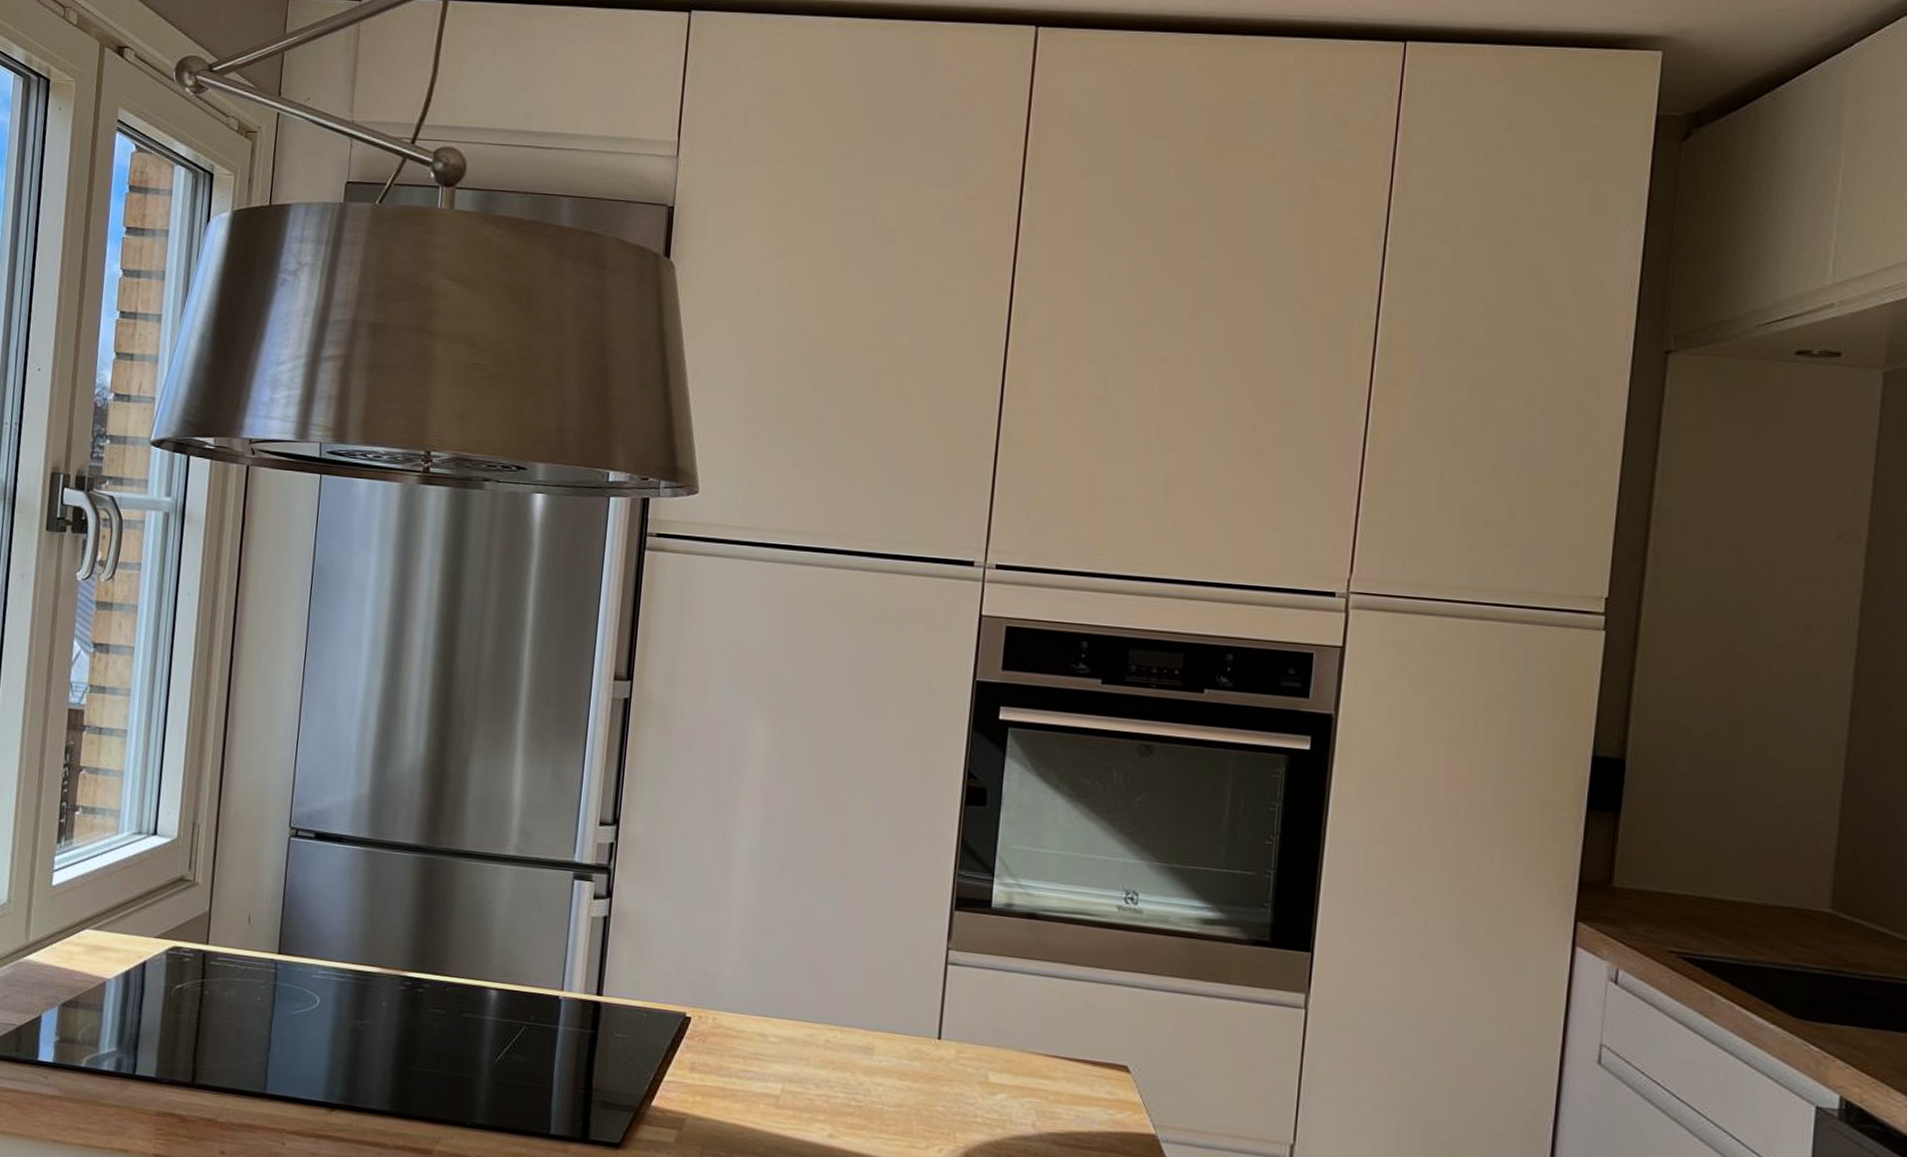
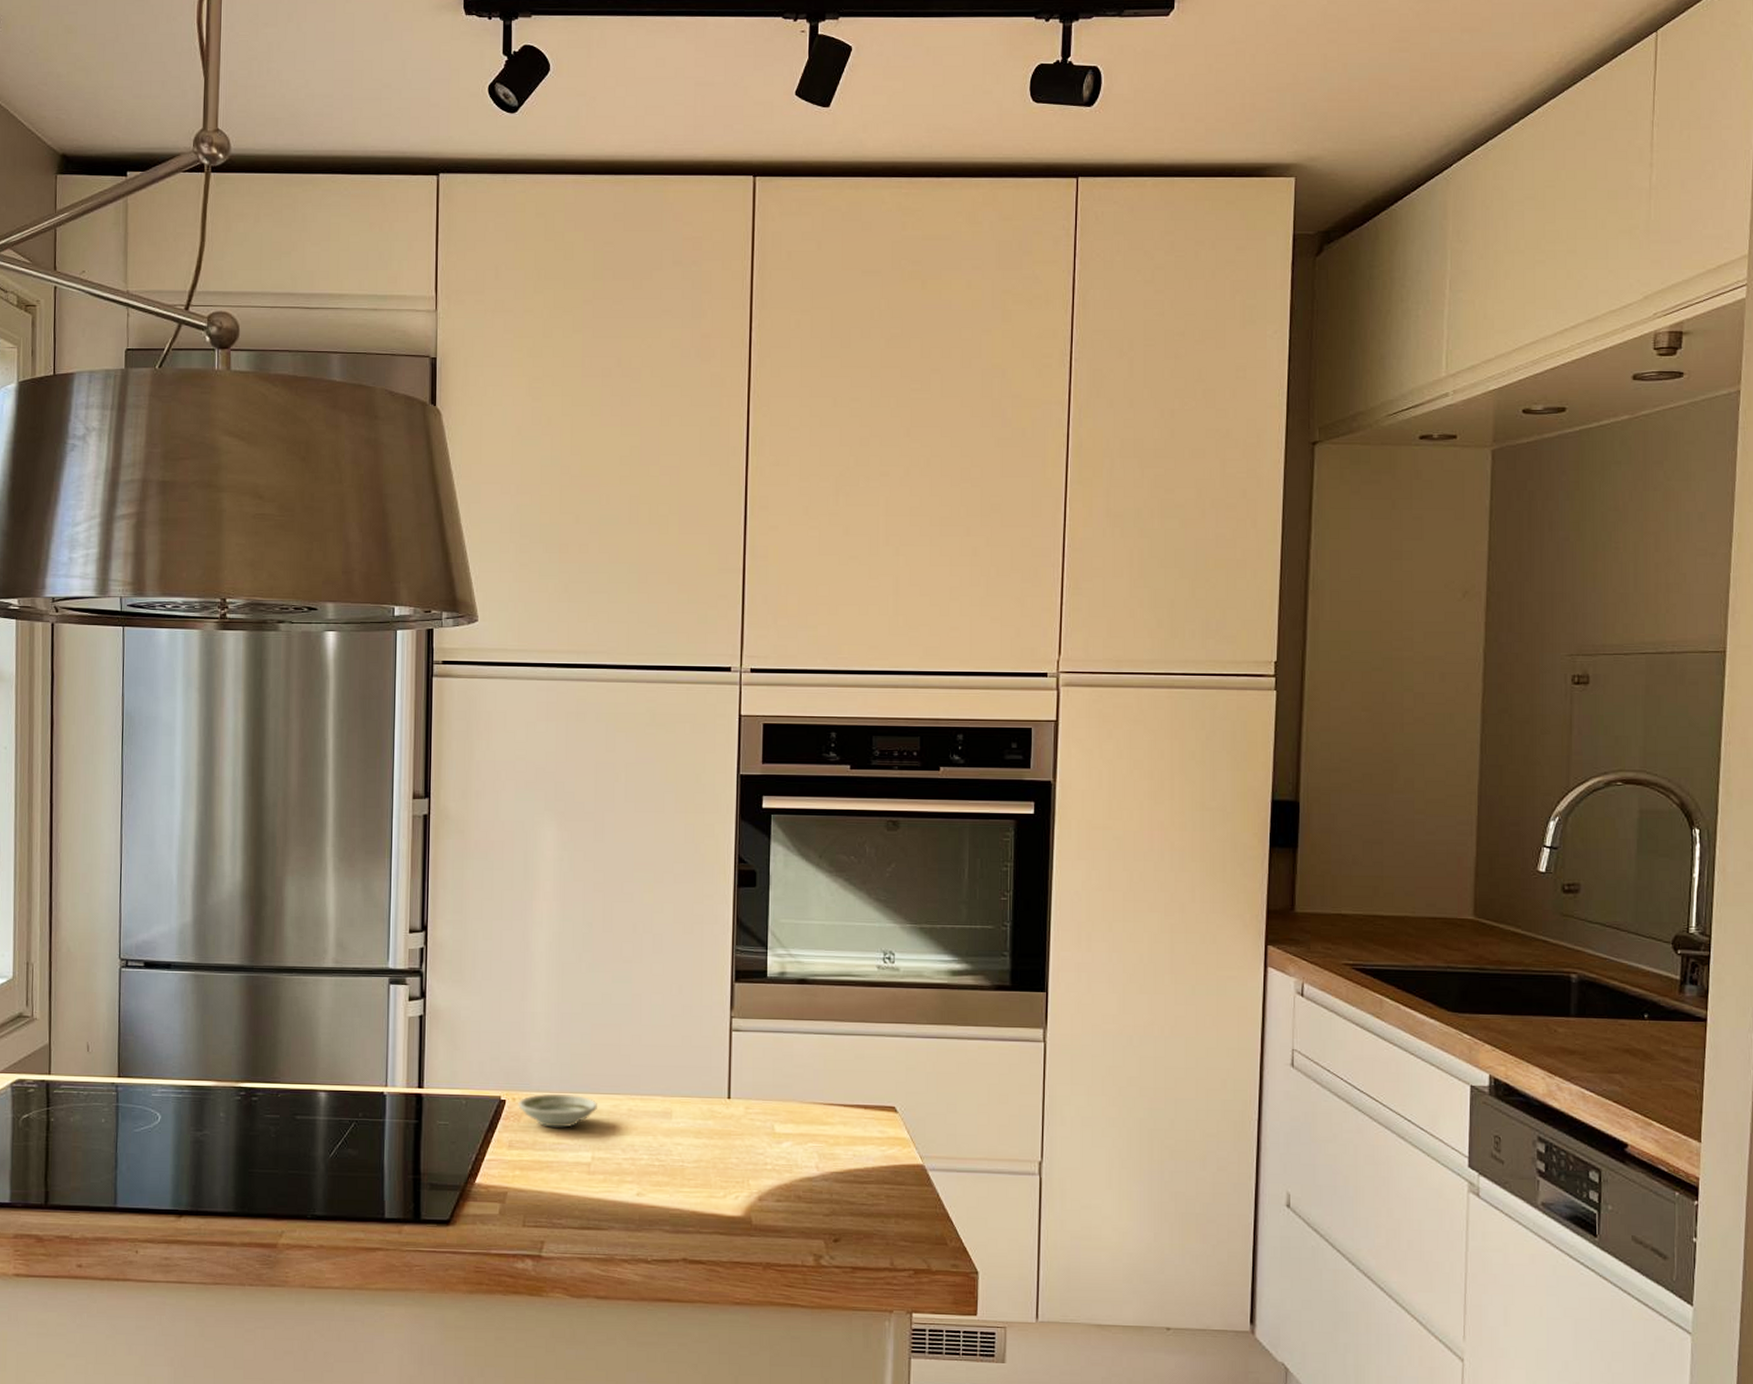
saucer: none [704,1014,792,1054] -> present [518,1093,597,1128]

